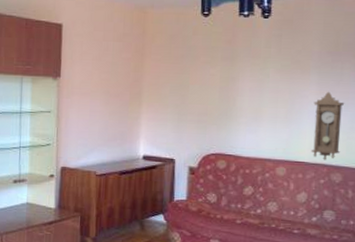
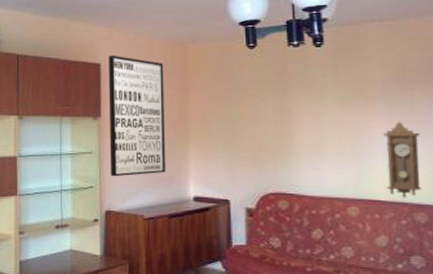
wall art: none [67,16,123,136] -> present [109,55,166,177]

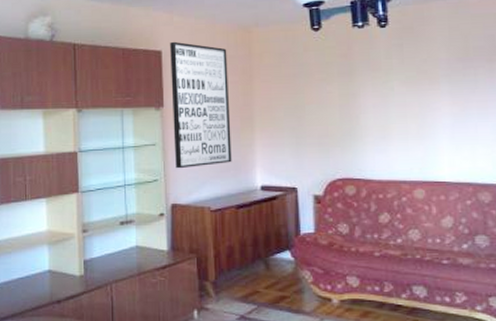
pendulum clock: present [383,121,423,198] -> none [447,101,486,178]

